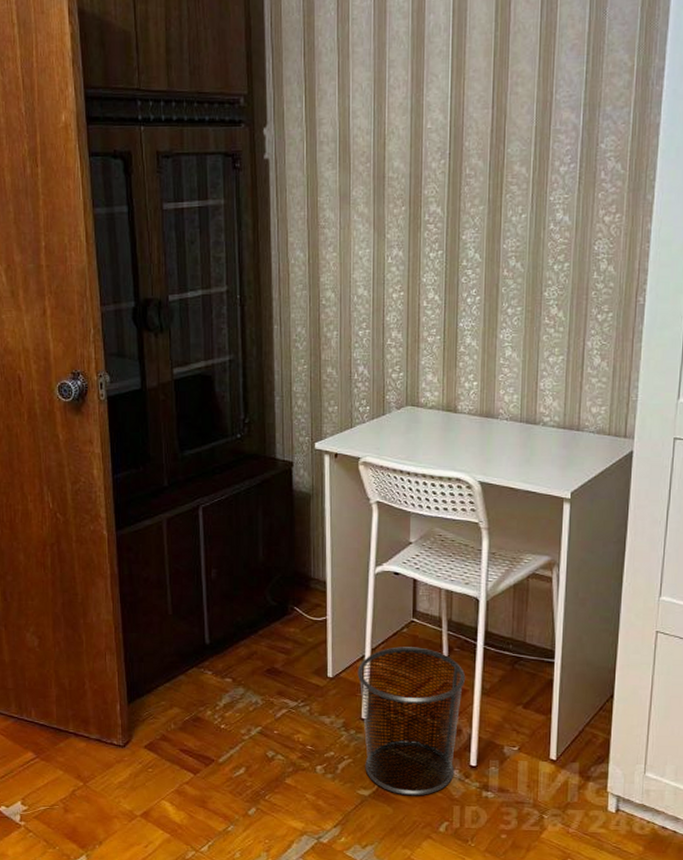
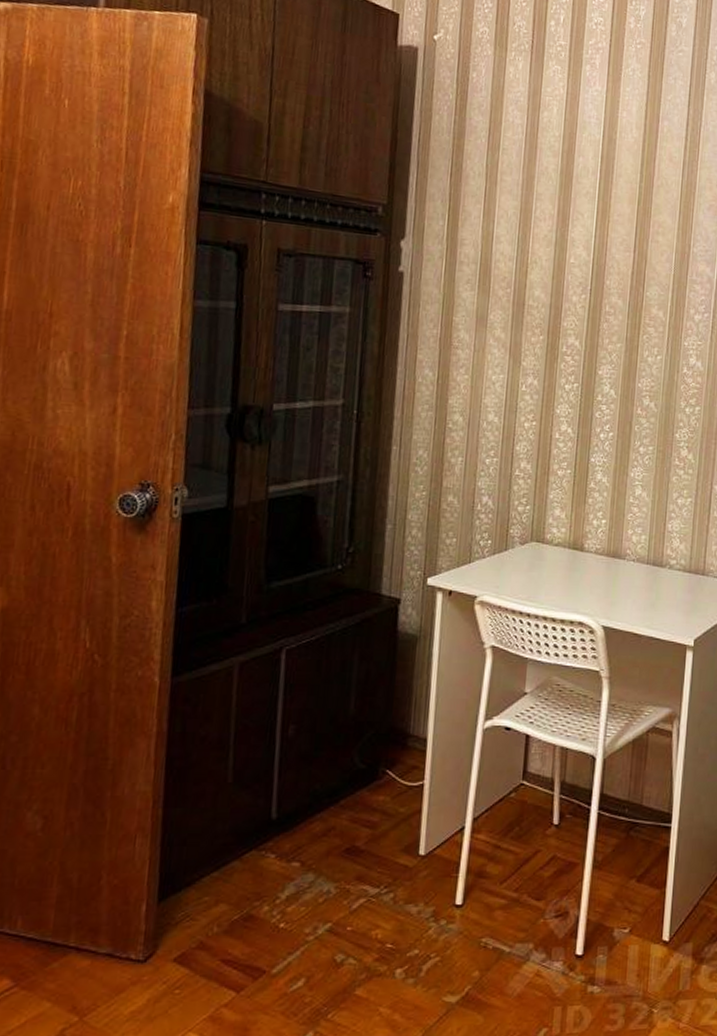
waste bin: present [357,646,466,796] -> none [454,814,577,999]

